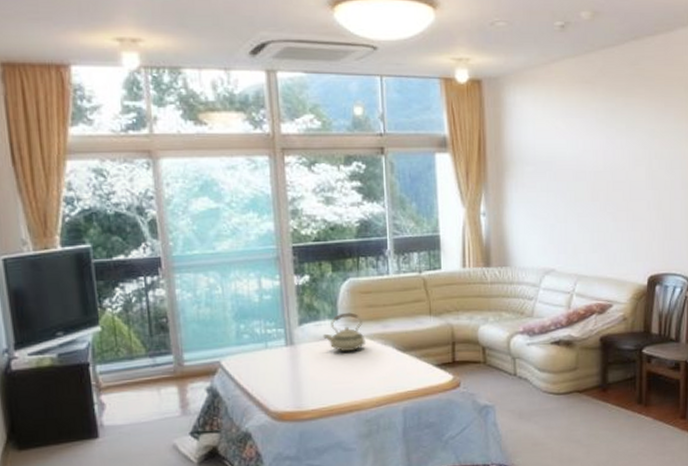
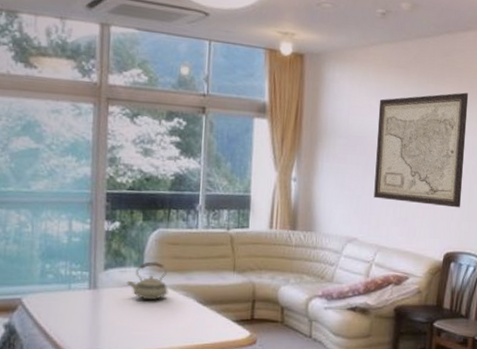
wall art: none [566,102,662,228] -> present [374,92,469,208]

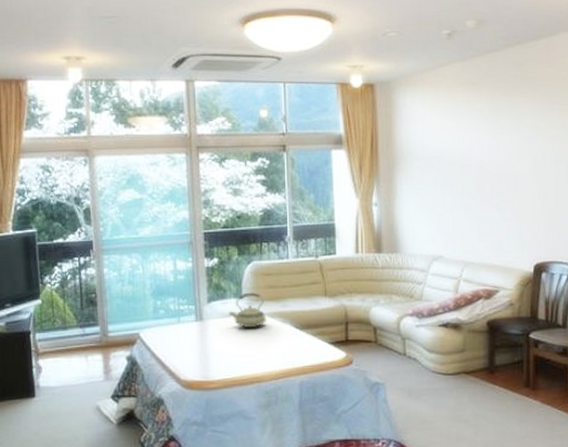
wall art: present [374,92,469,208] -> none [453,101,548,218]

